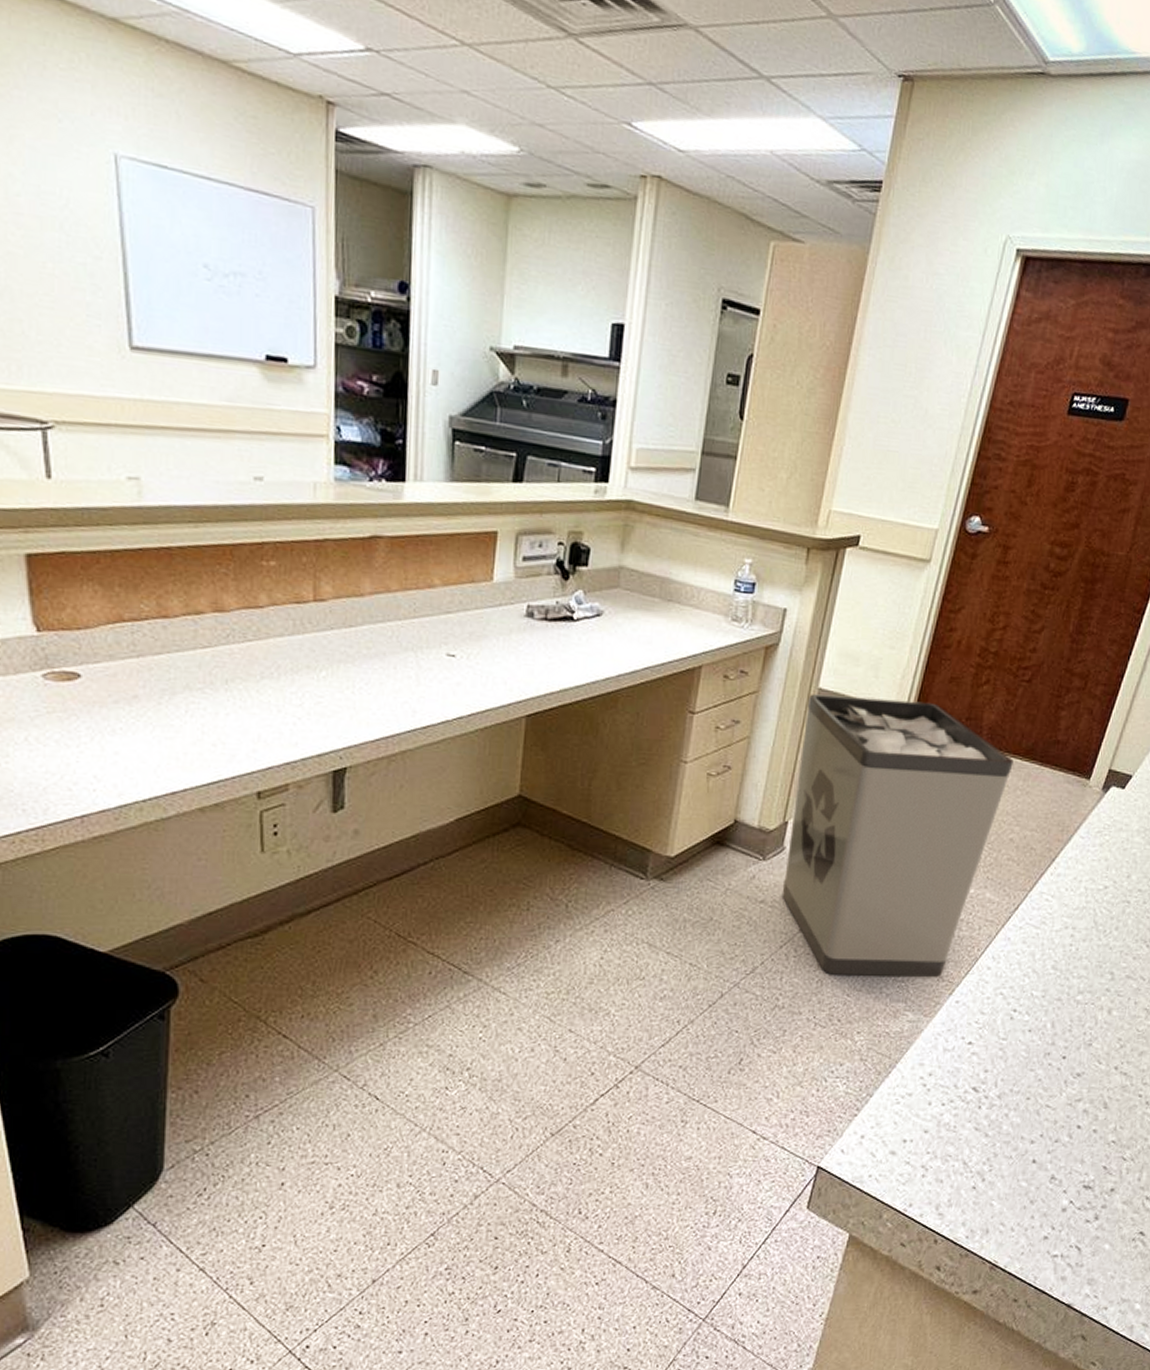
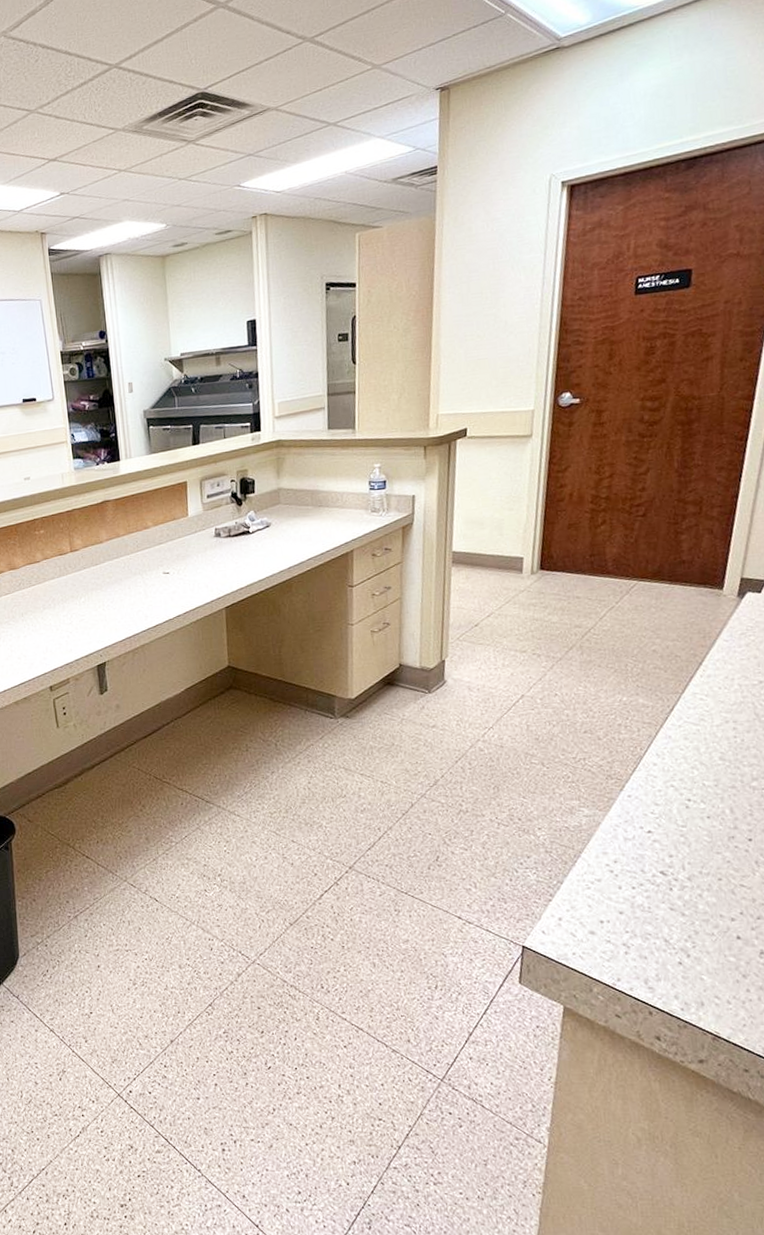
recycling bin: present [781,694,1014,978] -> none [445,547,643,782]

